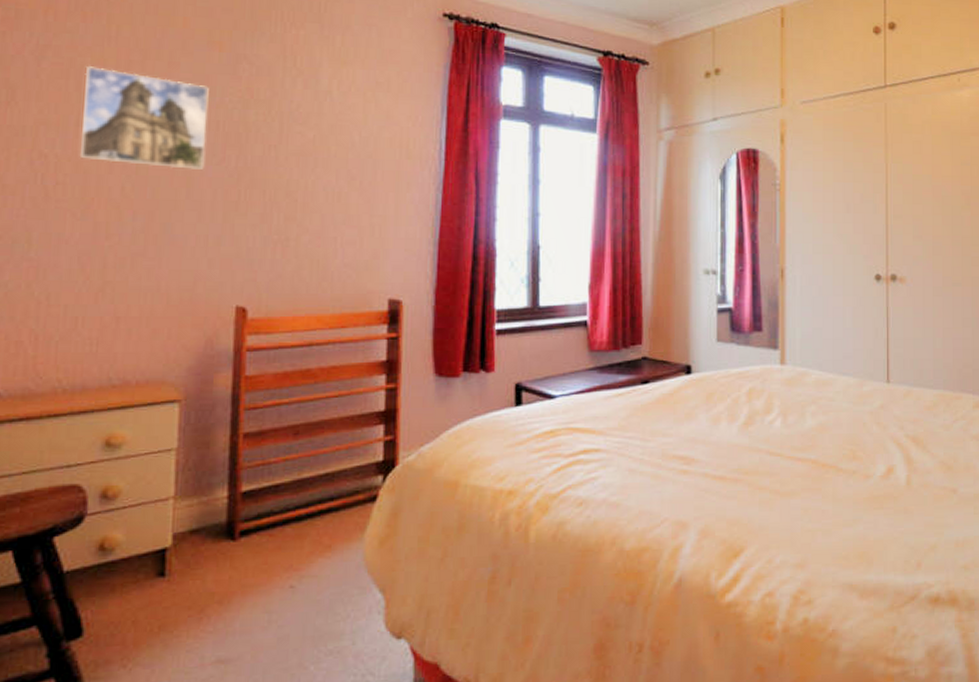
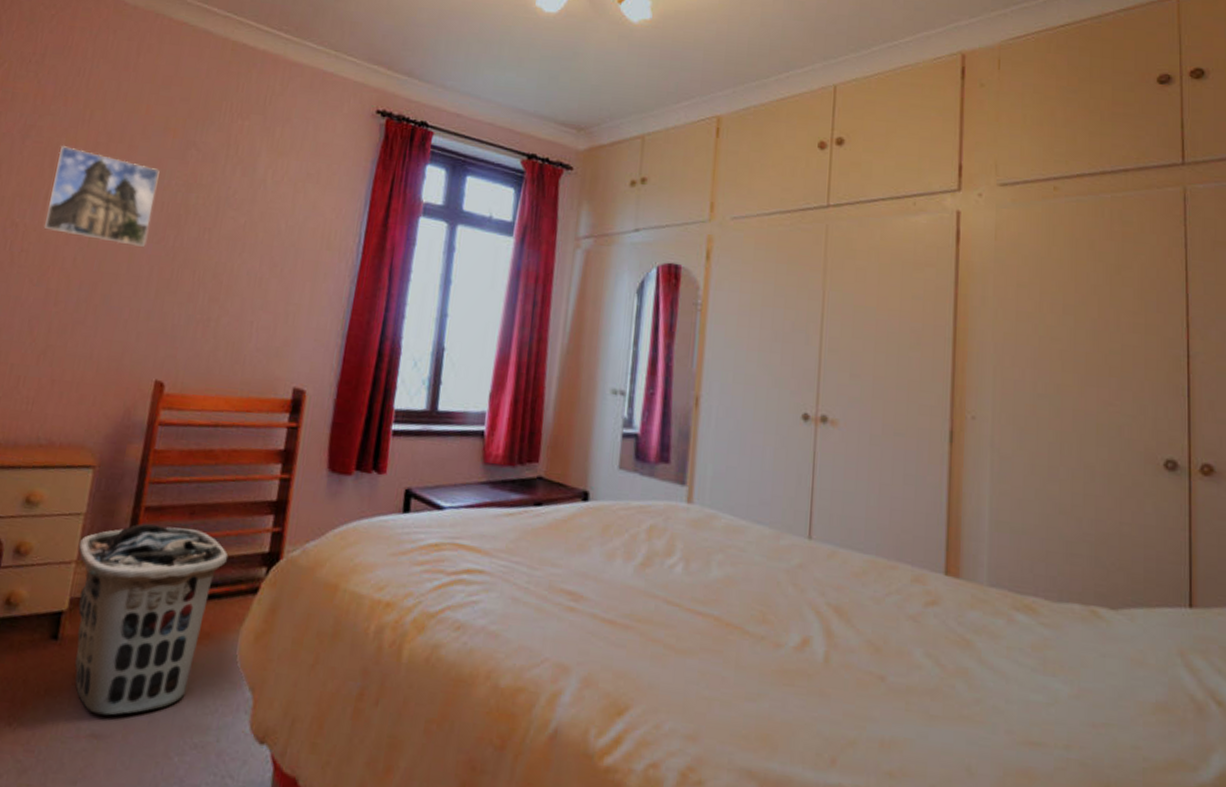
clothes hamper: none [174,449,341,641] -> present [74,523,229,716]

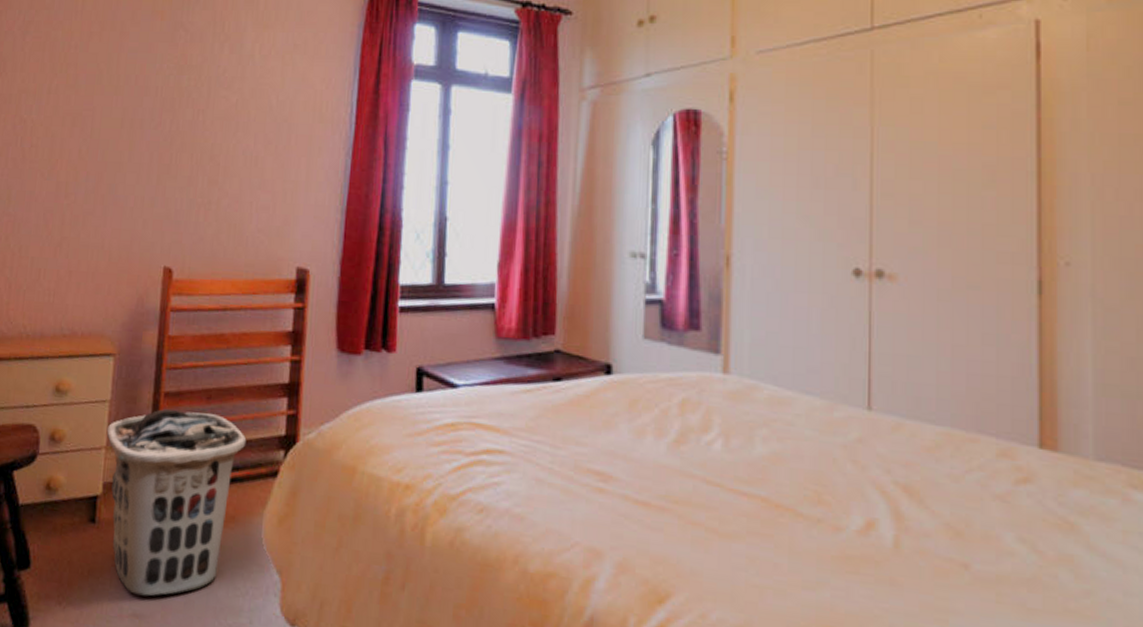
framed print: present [44,146,160,247] -> none [50,39,151,134]

